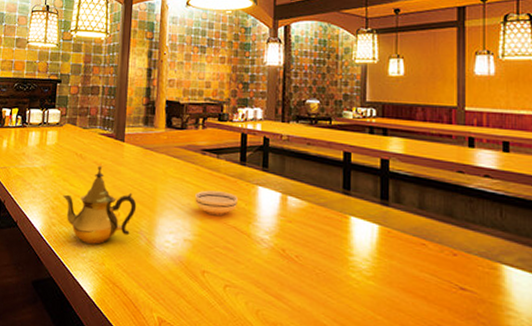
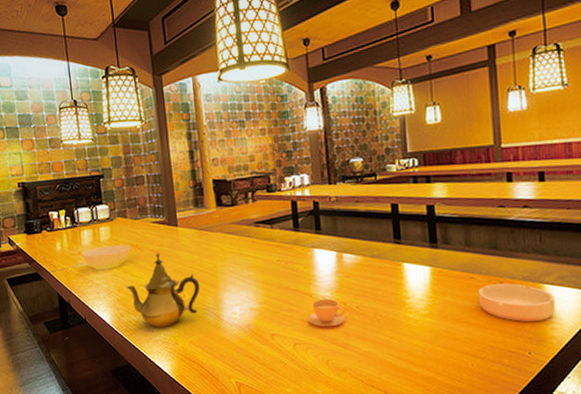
bowl: none [25,150,74,175] -> present [81,245,131,271]
bowl: present [195,190,239,216] -> none [255,259,297,283]
teacup: none [243,241,283,273] -> present [308,298,346,327]
ashtray: none [428,254,513,306] -> present [478,283,555,322]

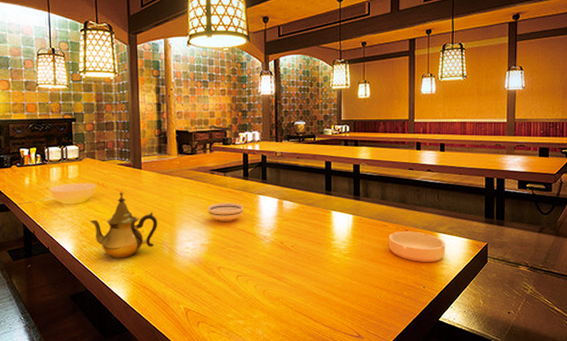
bowl: none [255,259,297,283] -> present [208,203,244,223]
teacup: present [308,298,346,327] -> none [250,238,282,262]

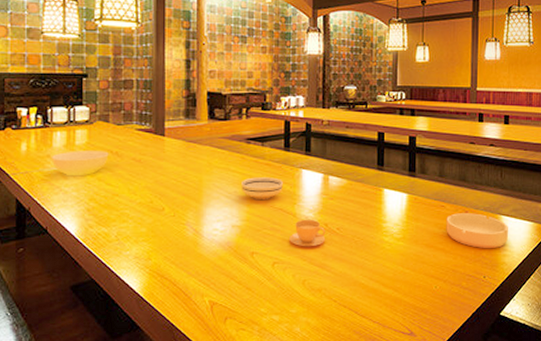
teapot: present [89,192,158,258] -> none [99,162,182,241]
teacup: none [250,238,282,262] -> present [289,219,326,247]

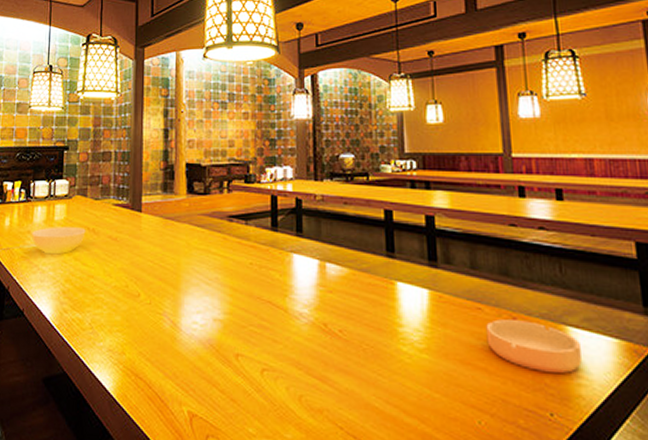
bowl: present [241,177,284,201] -> none [224,261,272,291]
teacup: present [289,219,326,247] -> none [281,316,326,353]

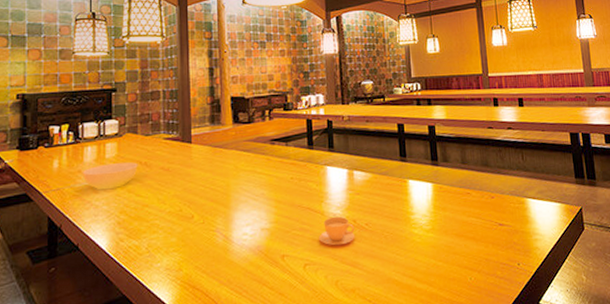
teacup: none [281,316,326,353] -> present [319,216,355,246]
ashtray: present [486,319,582,373] -> none [473,198,537,234]

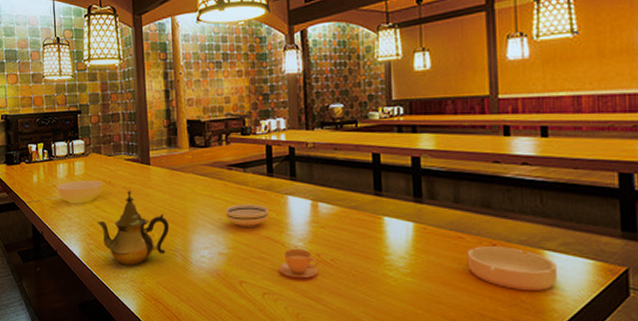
teapot: none [129,171,211,252] -> present [97,190,170,265]
bowl: none [268,176,310,201] -> present [226,204,269,228]
ashtray: none [473,198,537,234] -> present [467,246,557,291]

